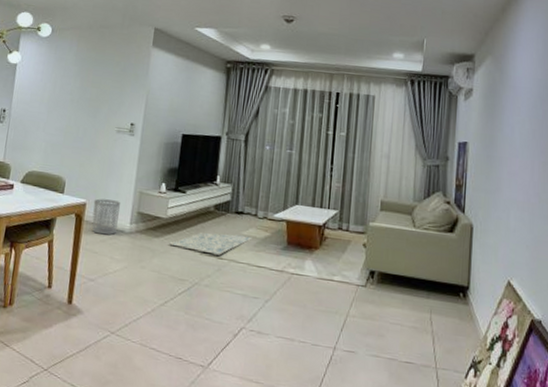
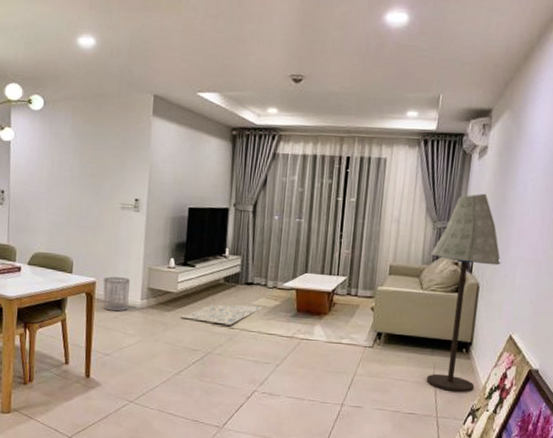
floor lamp: none [421,133,494,342] -> present [426,193,501,393]

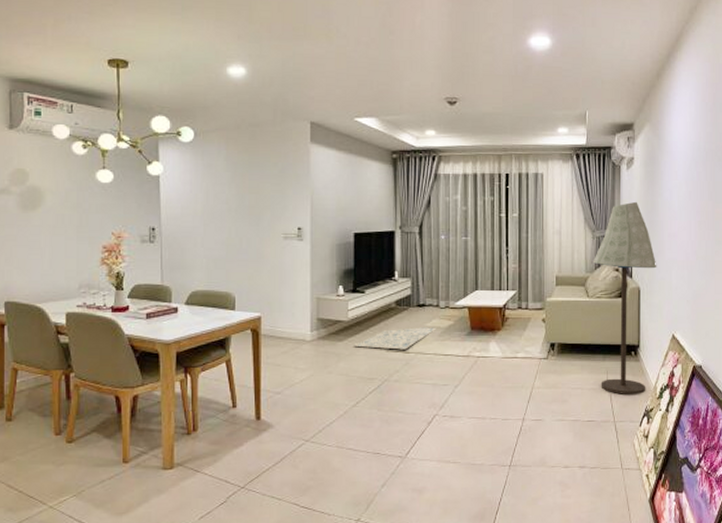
waste bin: present [103,276,130,312] -> none [269,310,297,346]

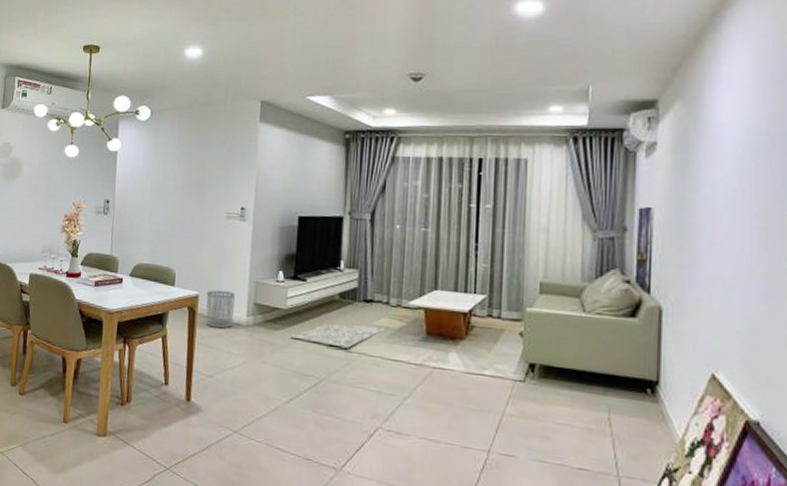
waste bin: none [269,310,297,346] -> present [206,290,235,329]
floor lamp: present [592,201,657,396] -> none [592,197,689,447]

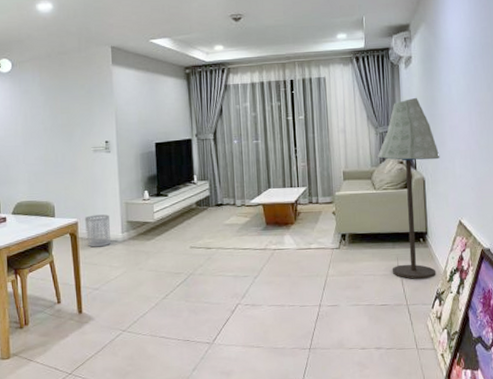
rug: present [289,324,385,348] -> none [160,224,235,246]
floor lamp: none [592,197,689,447] -> present [377,97,440,280]

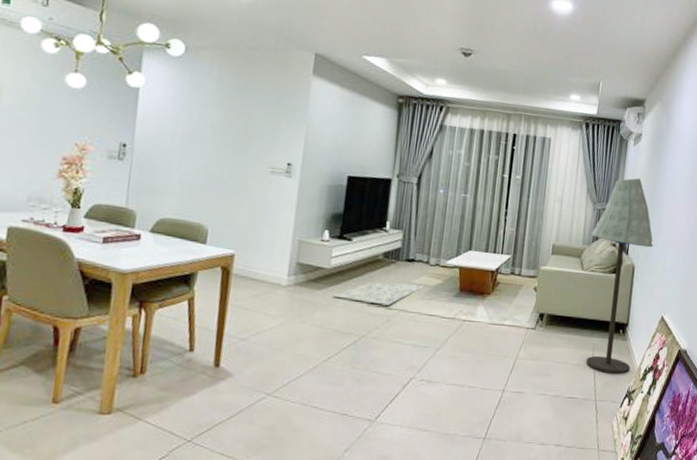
waste bin: present [84,214,111,247] -> none [242,249,276,289]
rug: none [160,224,235,246] -> present [332,283,424,306]

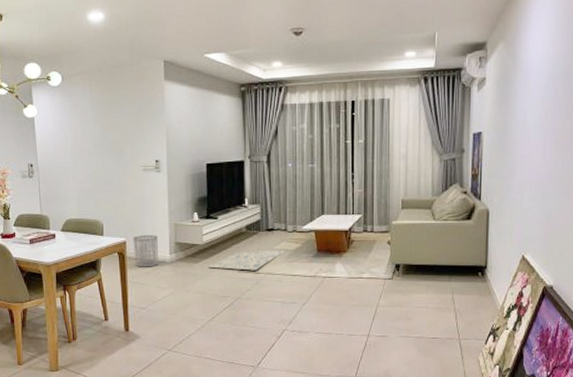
waste bin: none [242,249,276,289] -> present [132,235,158,267]
floor lamp: present [585,178,654,375] -> none [439,123,508,315]

